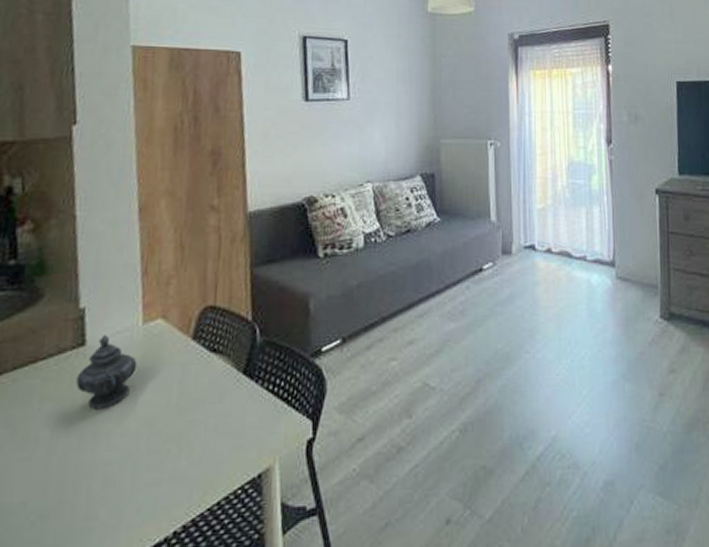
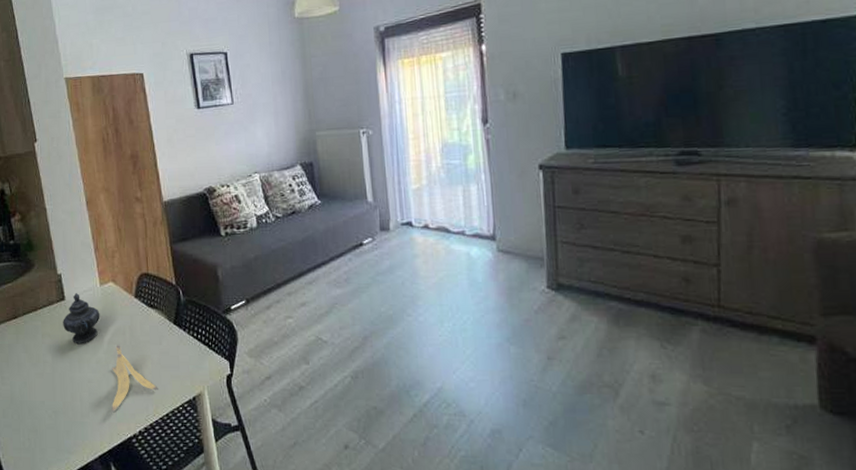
banana peel: none [135,407,210,508] -> present [112,345,158,413]

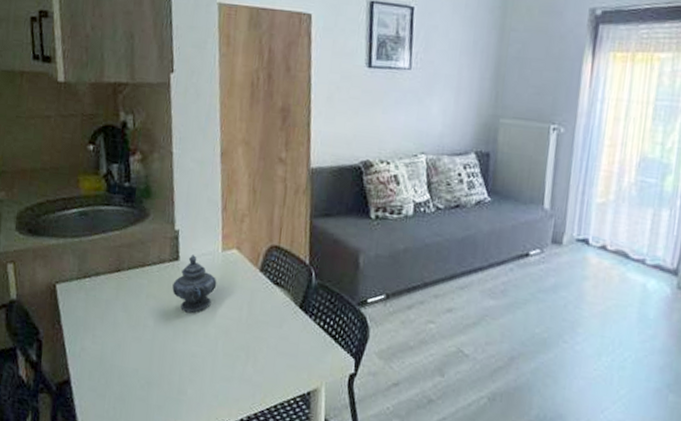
banana peel: present [112,345,158,413] -> none [213,320,270,395]

